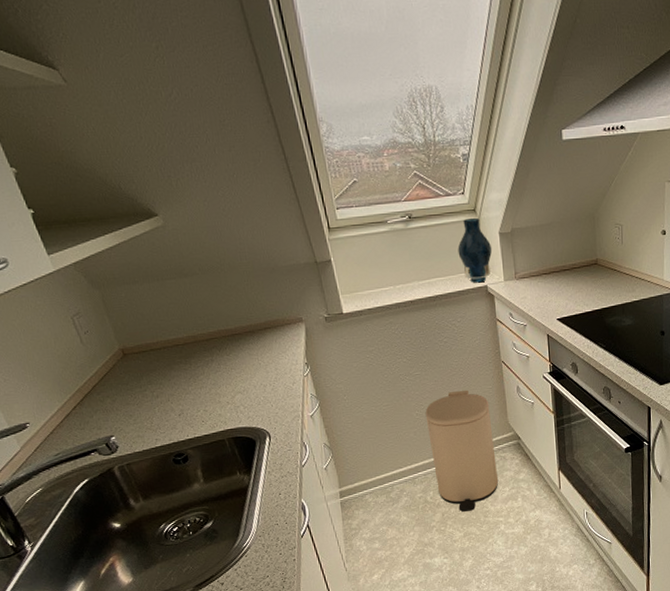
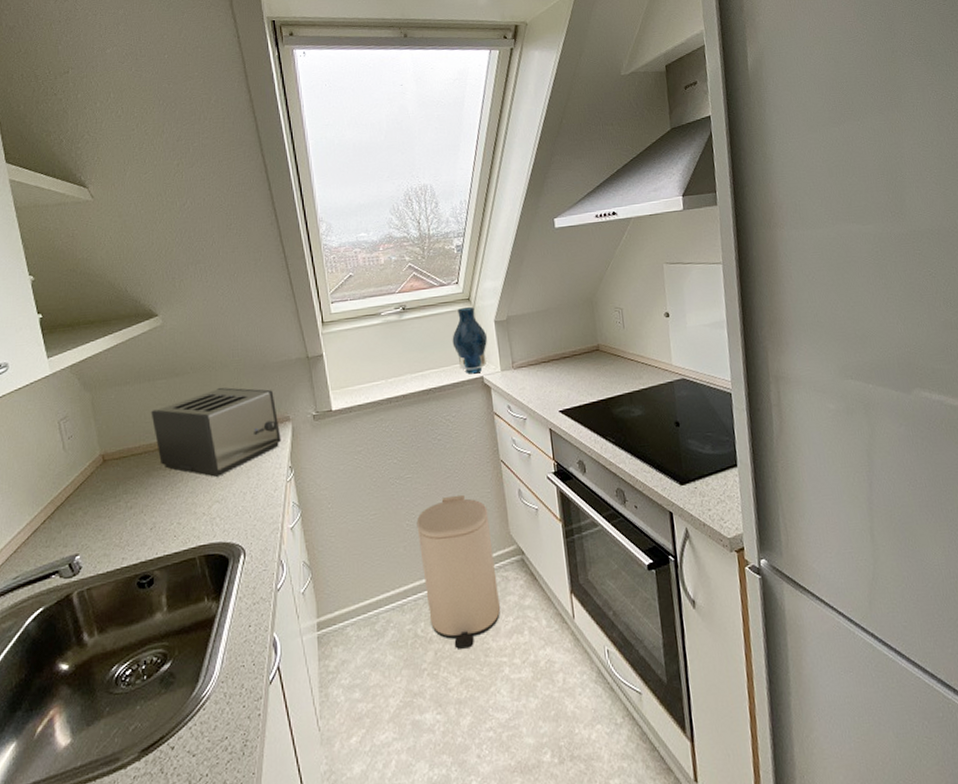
toaster: none [164,288,296,371] -> present [151,387,282,477]

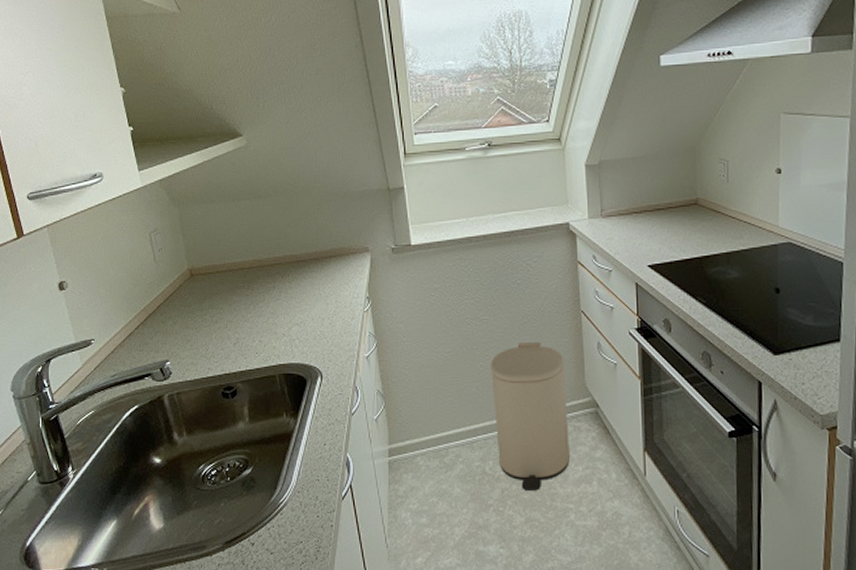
toaster: present [151,387,282,477] -> none [235,212,360,300]
vase: present [452,307,488,374] -> none [538,148,577,219]

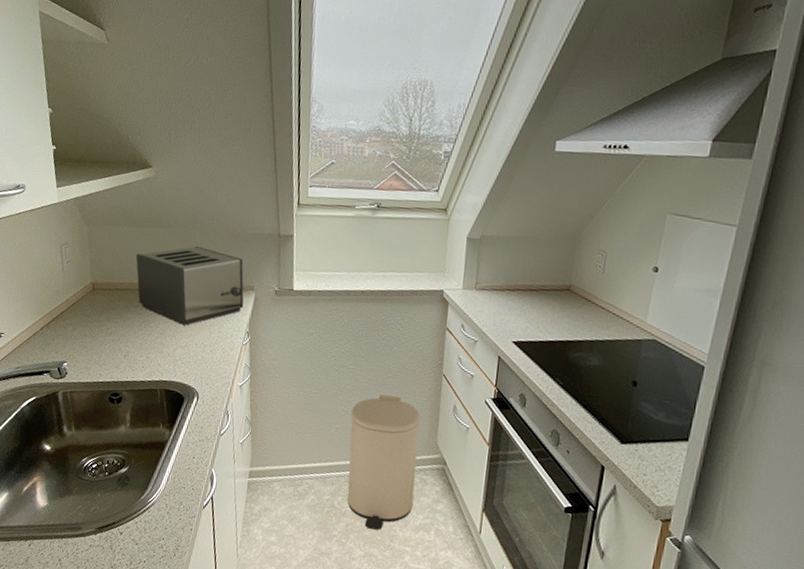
toaster: none [235,212,360,300] -> present [136,245,244,325]

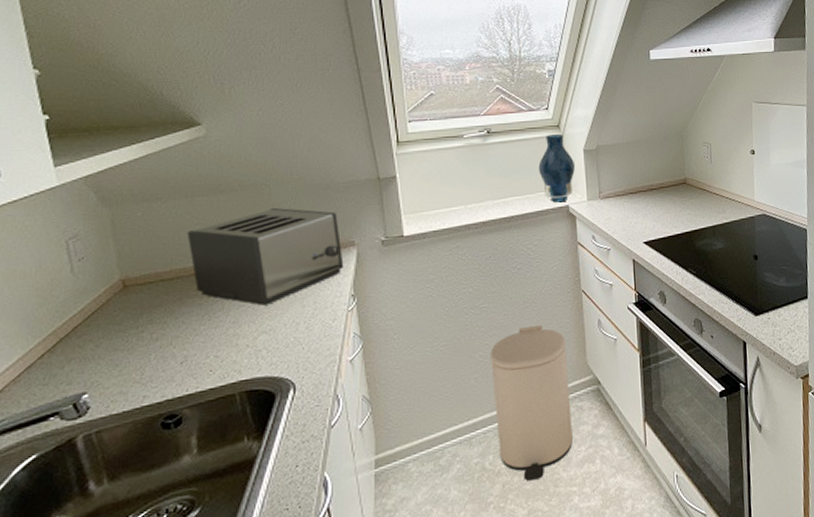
vase: none [419,217,457,286] -> present [538,134,576,203]

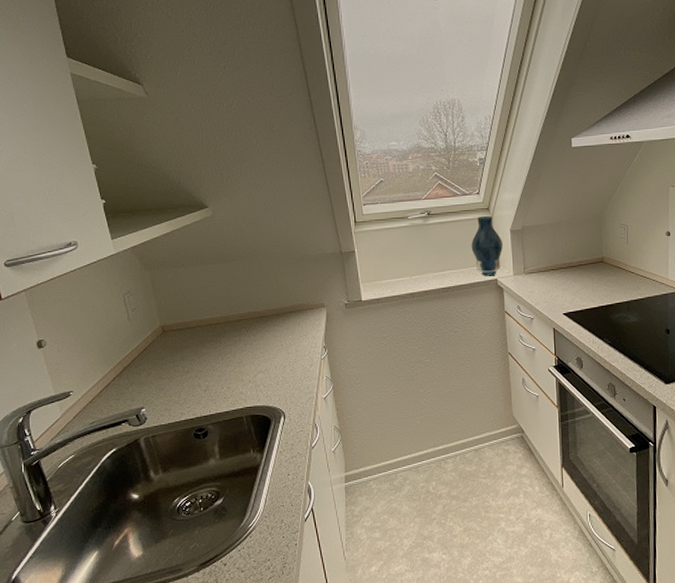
toaster: present [187,207,344,305] -> none [203,274,317,351]
pedal bin: present [490,324,573,481] -> none [432,379,500,505]

